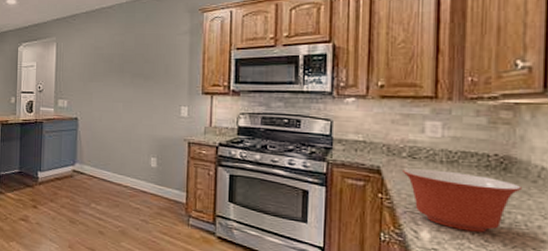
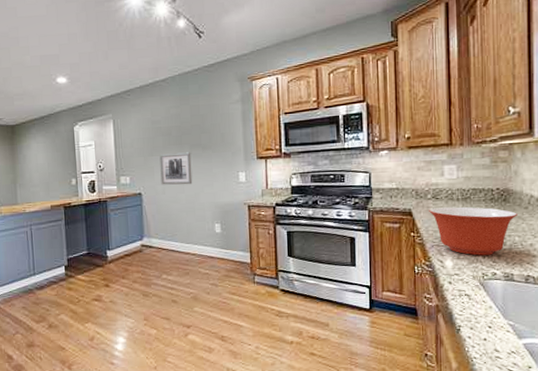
wall art: none [98,80,132,114] -> present [159,152,193,185]

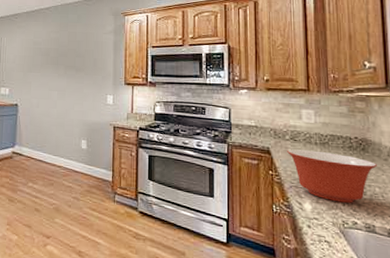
wall art: present [159,152,193,185] -> none [36,72,65,102]

